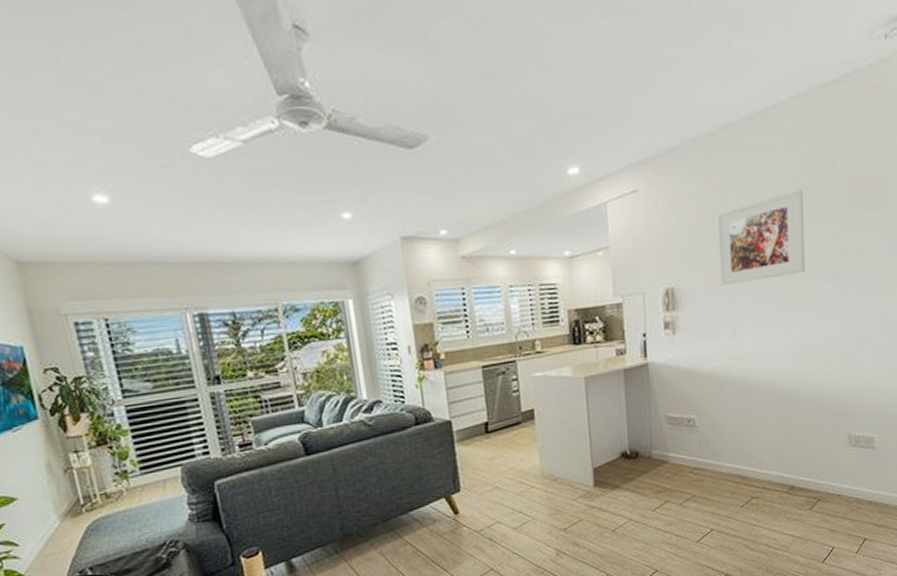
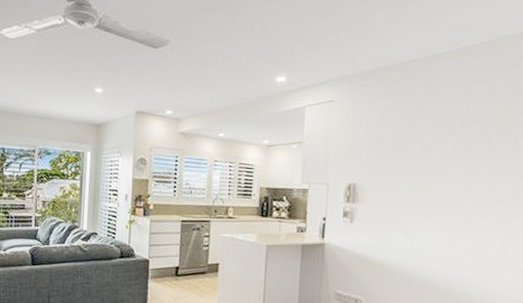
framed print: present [715,189,805,286] -> none [398,118,486,190]

